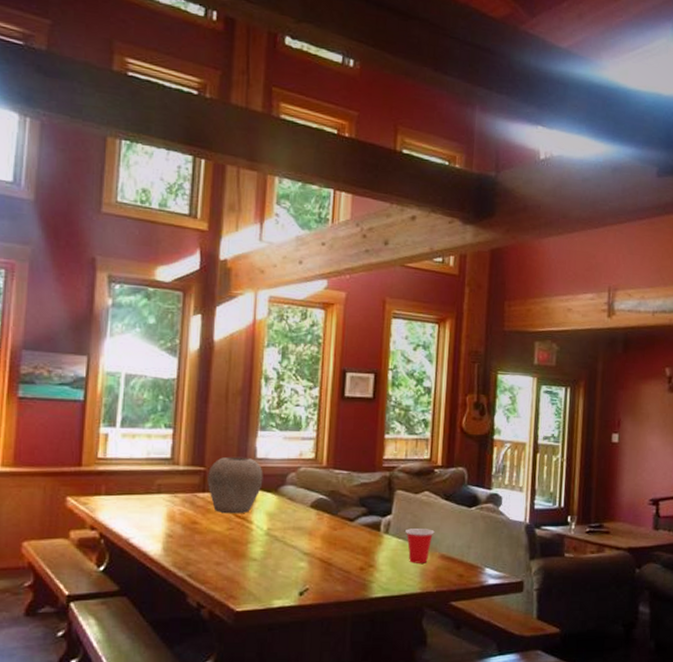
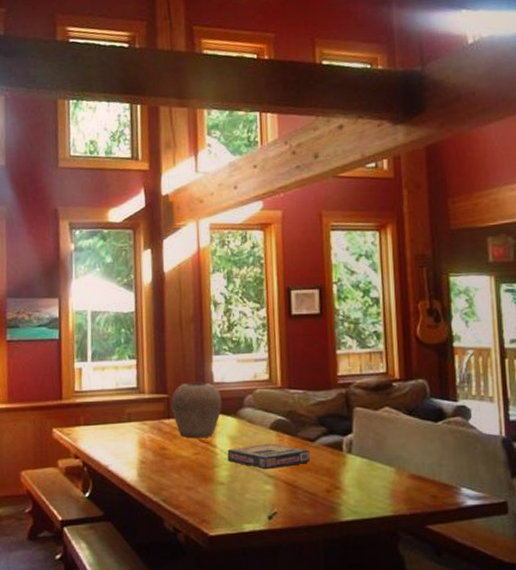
video game box: none [263,520,349,547] -> present [227,442,311,470]
cup: present [405,528,435,563] -> none [369,447,401,484]

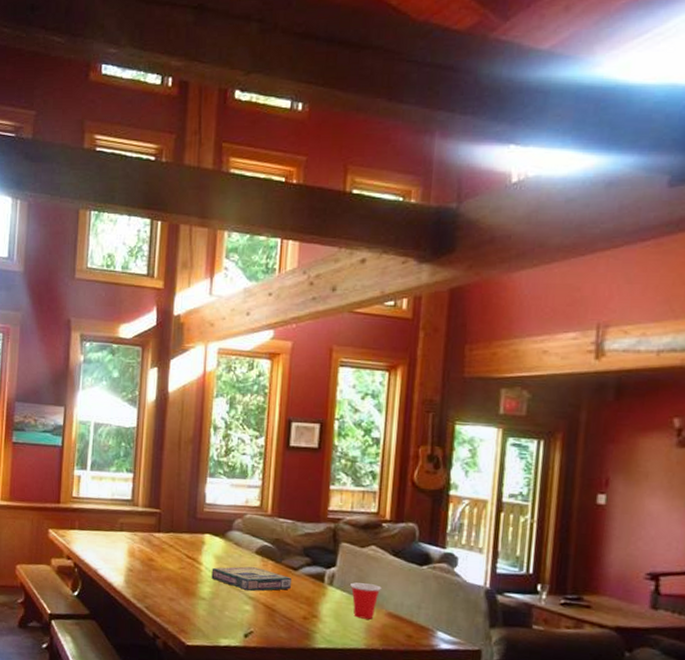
vase: present [171,383,222,439] -> none [162,501,212,555]
cup: none [369,447,401,484] -> present [350,582,382,620]

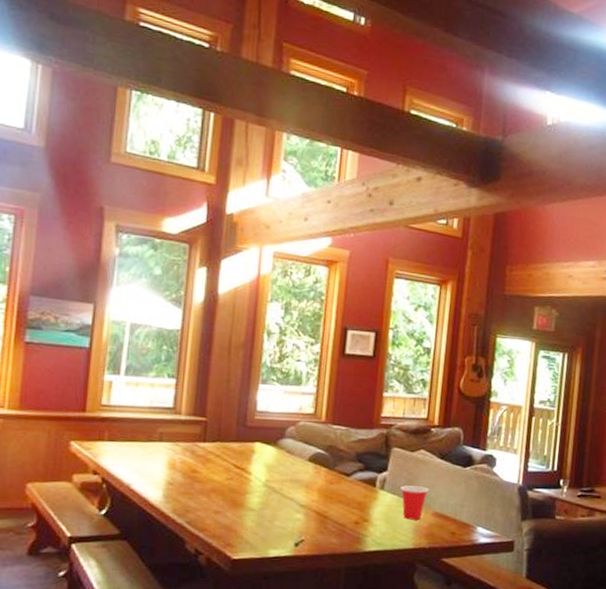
video game box: present [211,566,292,592] -> none [261,474,345,500]

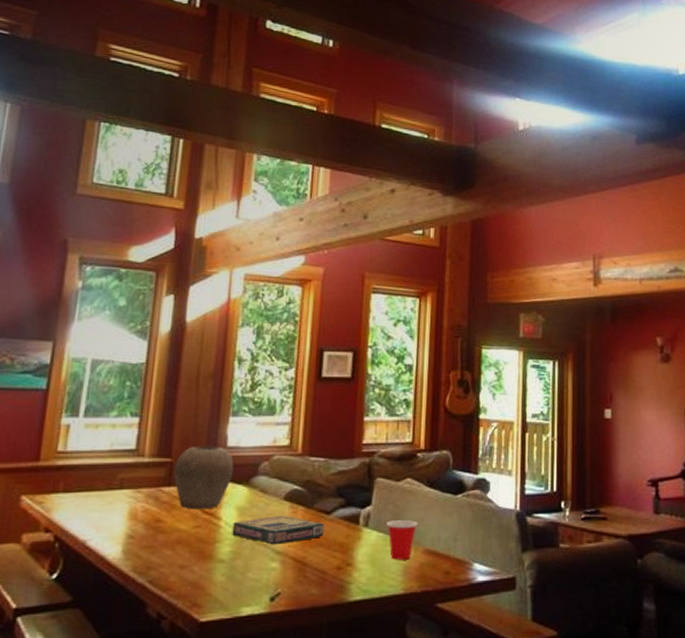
vase: none [208,409,263,465] -> present [174,447,234,510]
video game box: none [261,474,345,500] -> present [232,515,325,545]

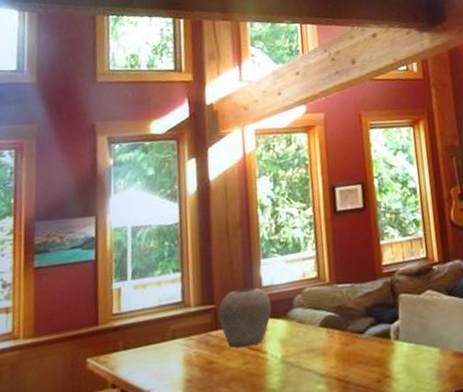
video game box: present [232,515,325,545] -> none [278,340,361,369]
cup: present [386,520,418,560] -> none [415,327,443,367]

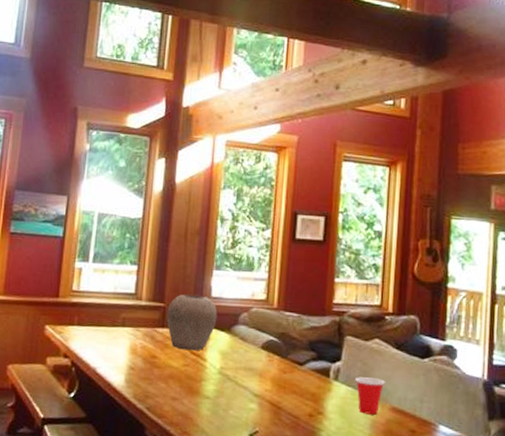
cup: none [415,327,443,367] -> present [355,377,385,415]

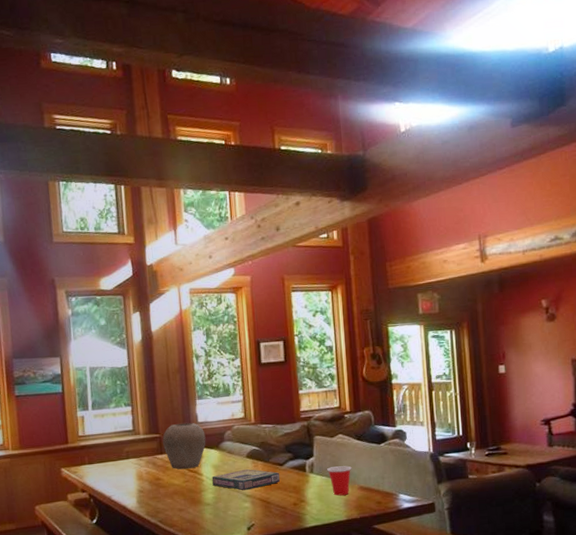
video game box: none [216,362,298,389] -> present [212,468,281,491]

